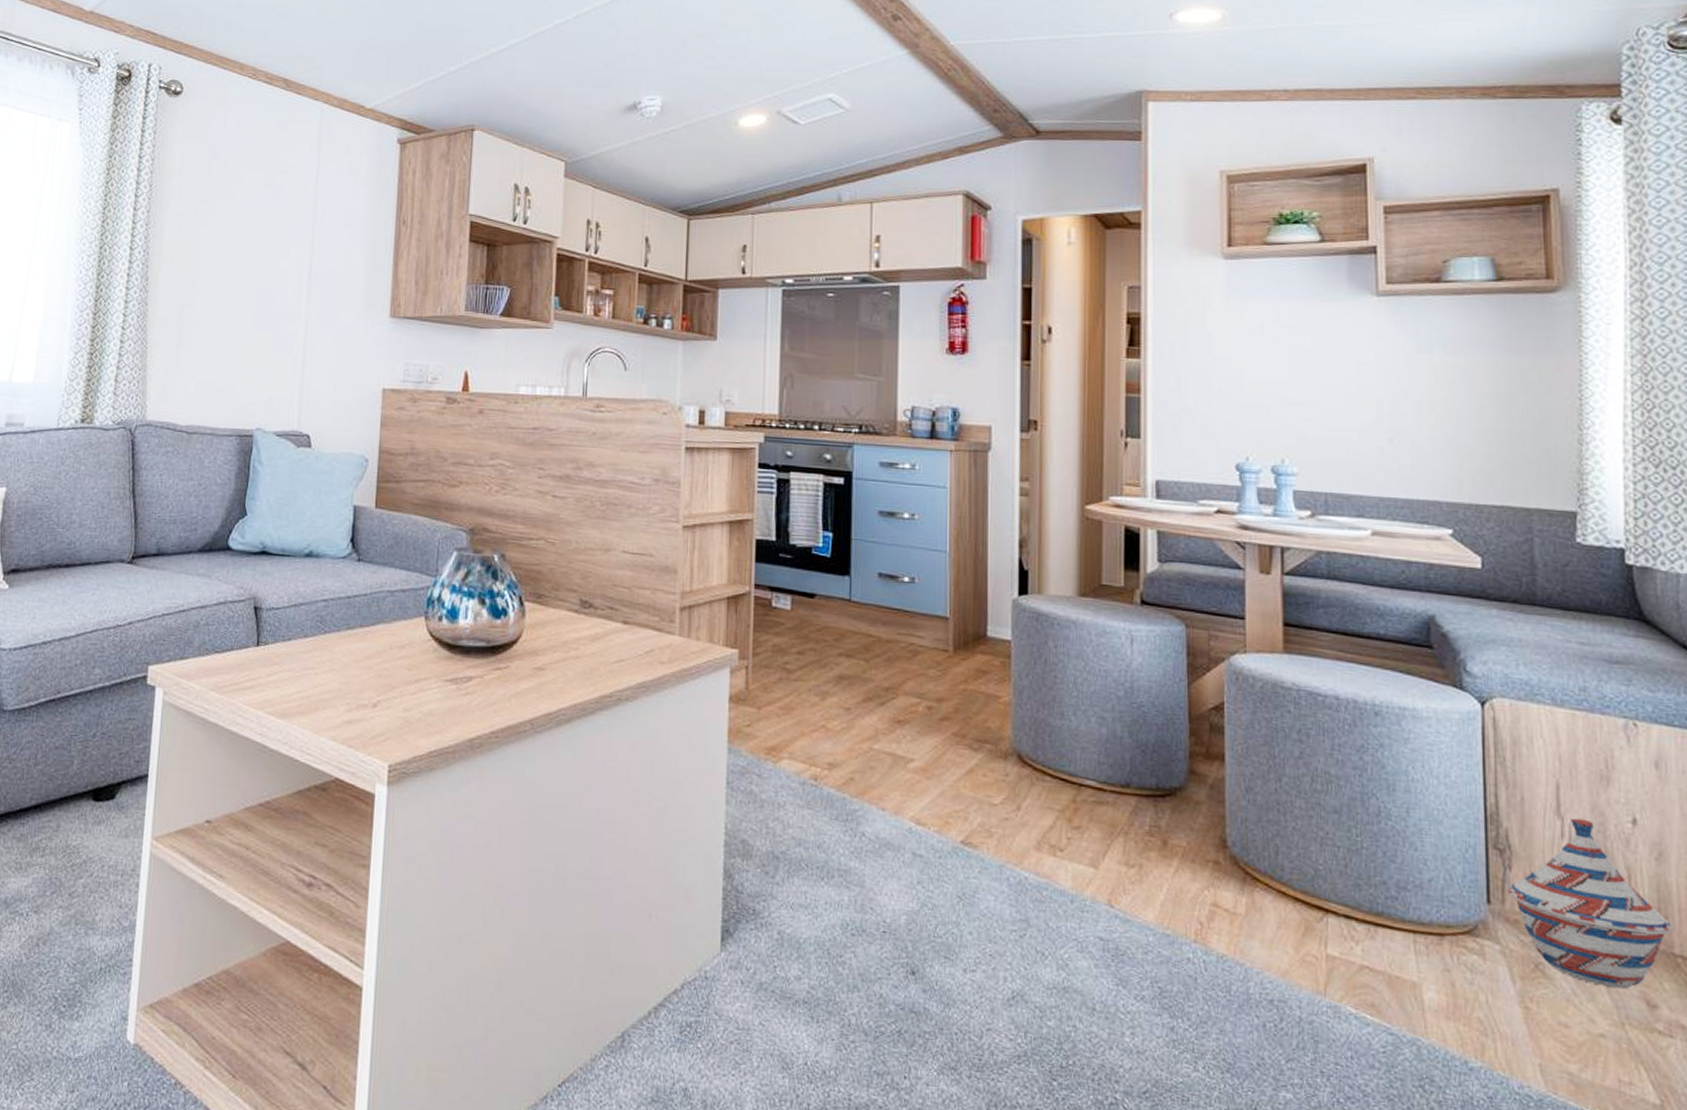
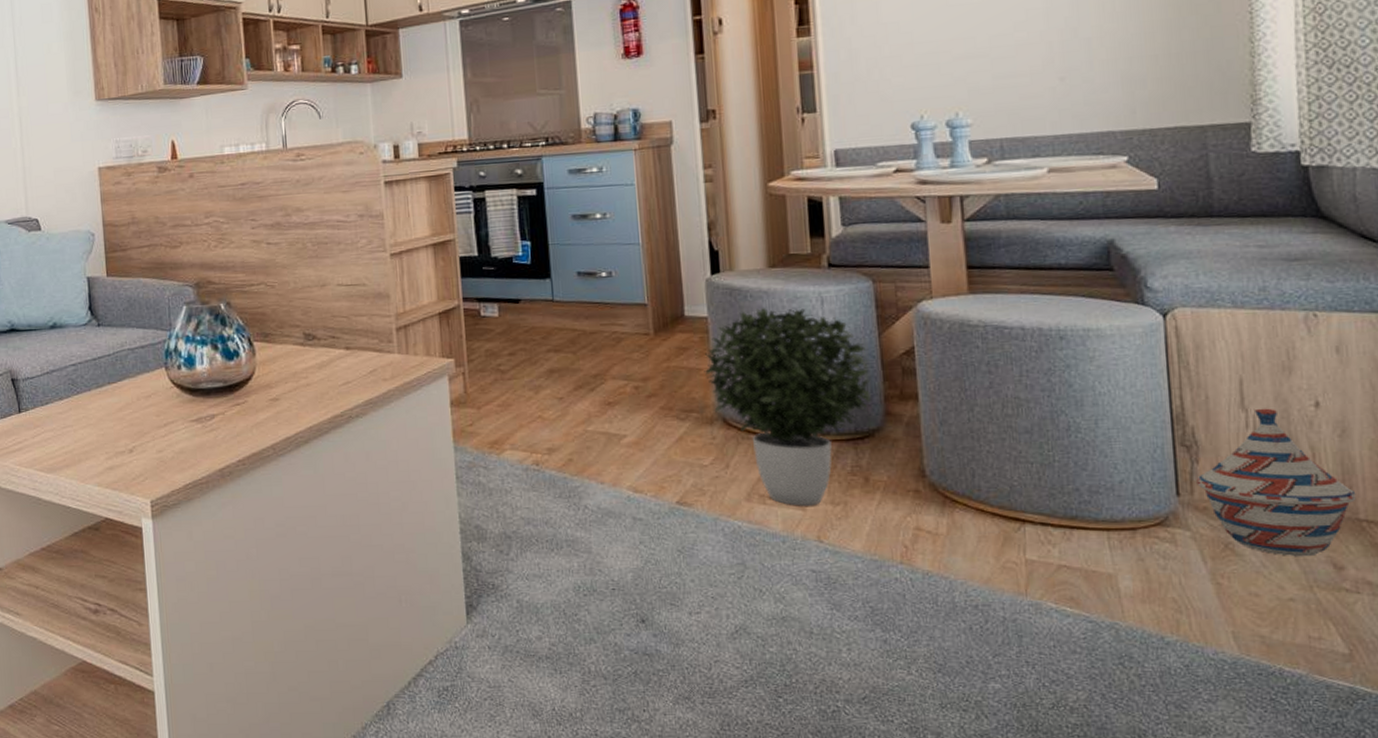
potted plant: none [1002,637,1177,865] -> present [704,307,871,506]

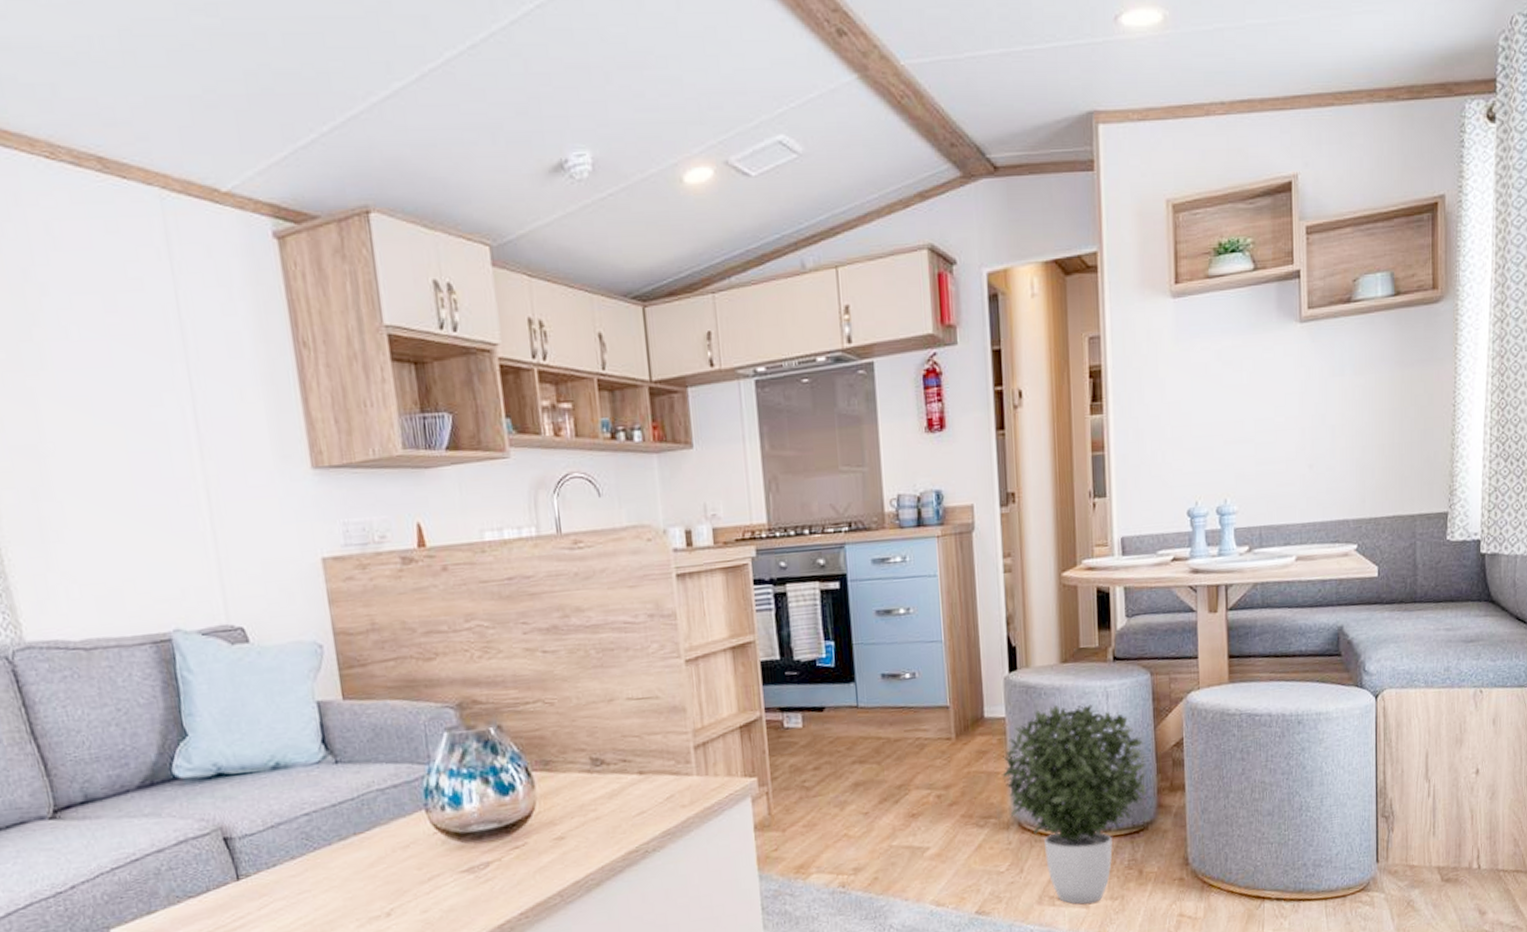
woven basket: present [1197,408,1357,557] -> none [1391,777,1498,908]

